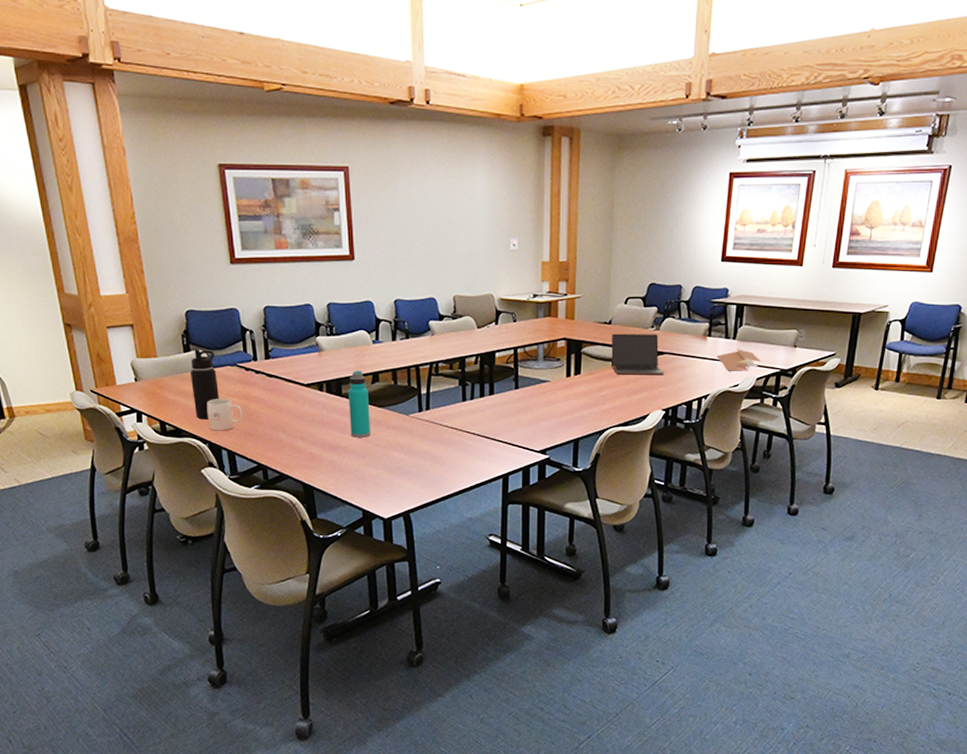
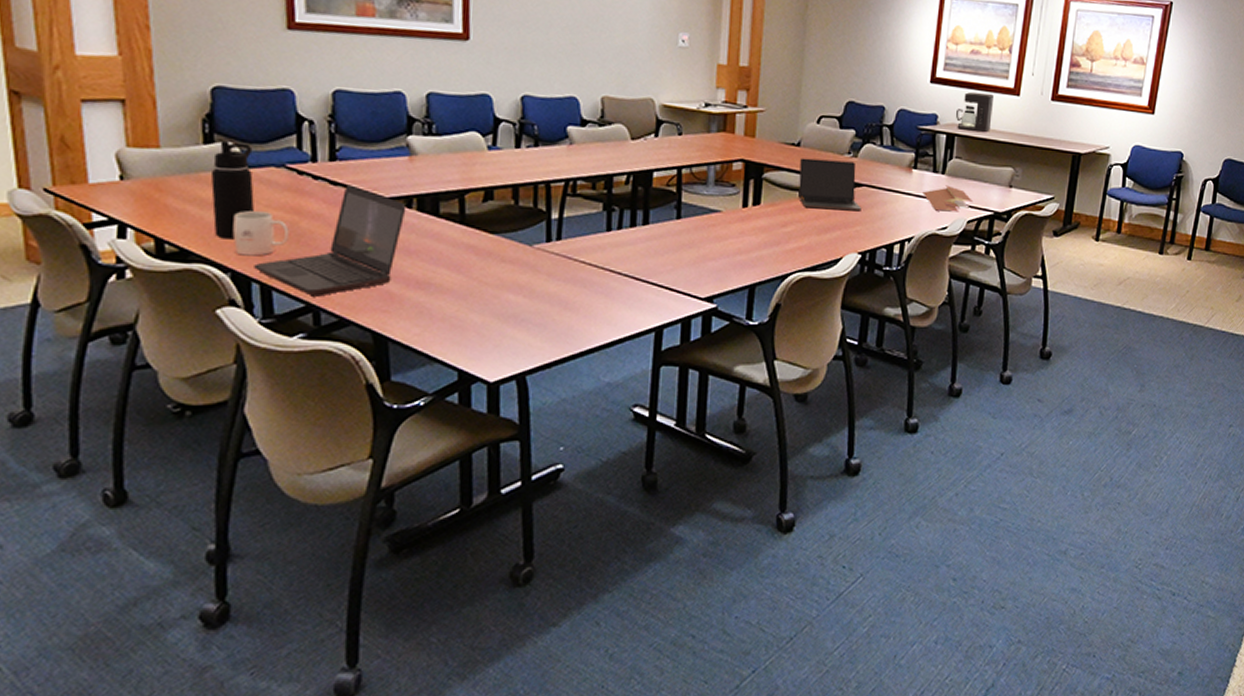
laptop computer: none [222,376,319,459] -> present [254,184,407,297]
water bottle: present [348,371,371,438] -> none [447,183,478,273]
coffee maker: none [745,266,778,301] -> present [956,91,993,133]

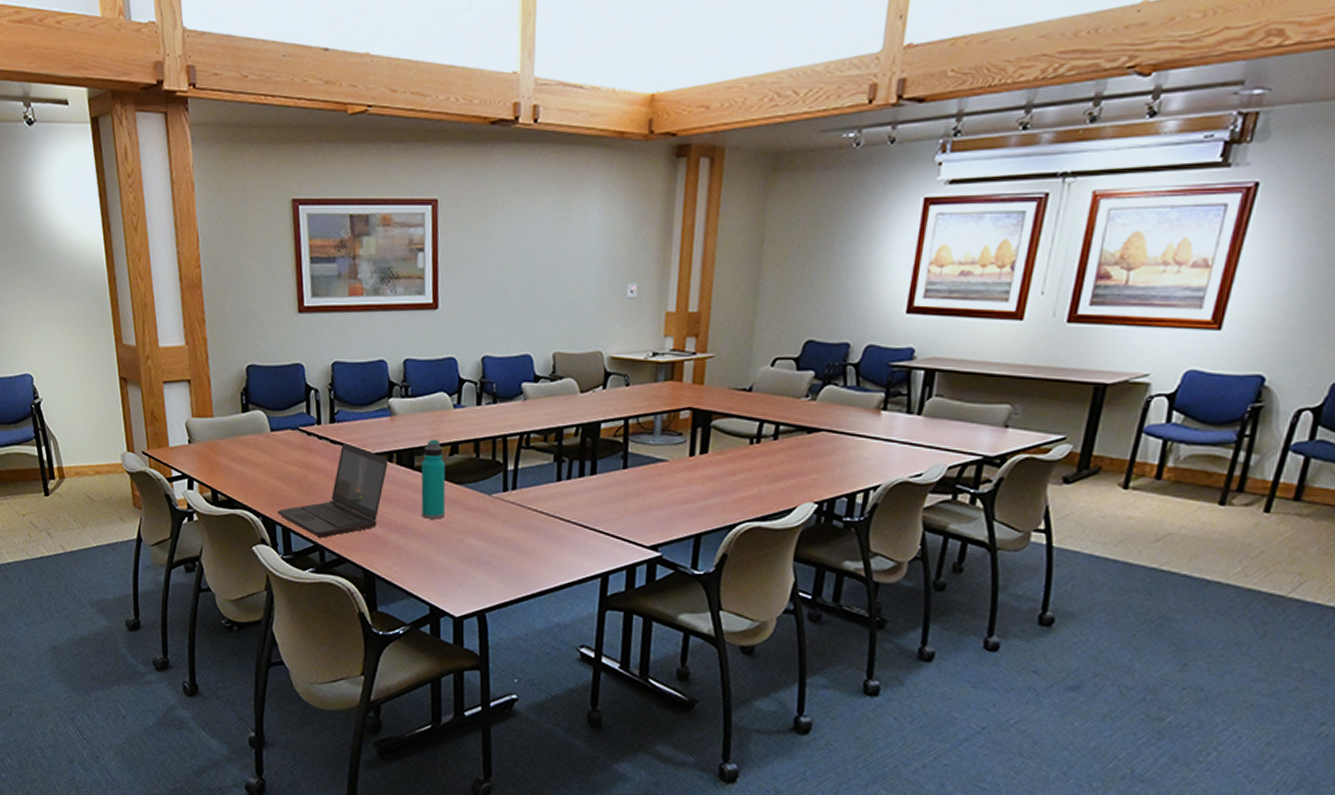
water bottle: present [210,140,255,240] -> none [247,409,278,490]
mug: present [232,211,289,257] -> none [262,466,302,504]
water bottle: none [447,183,478,273] -> present [421,439,446,519]
laptop: present [798,158,861,212] -> none [749,403,819,459]
papers: present [922,185,974,212] -> none [893,427,957,457]
coffee maker: present [956,91,993,133] -> none [938,319,987,366]

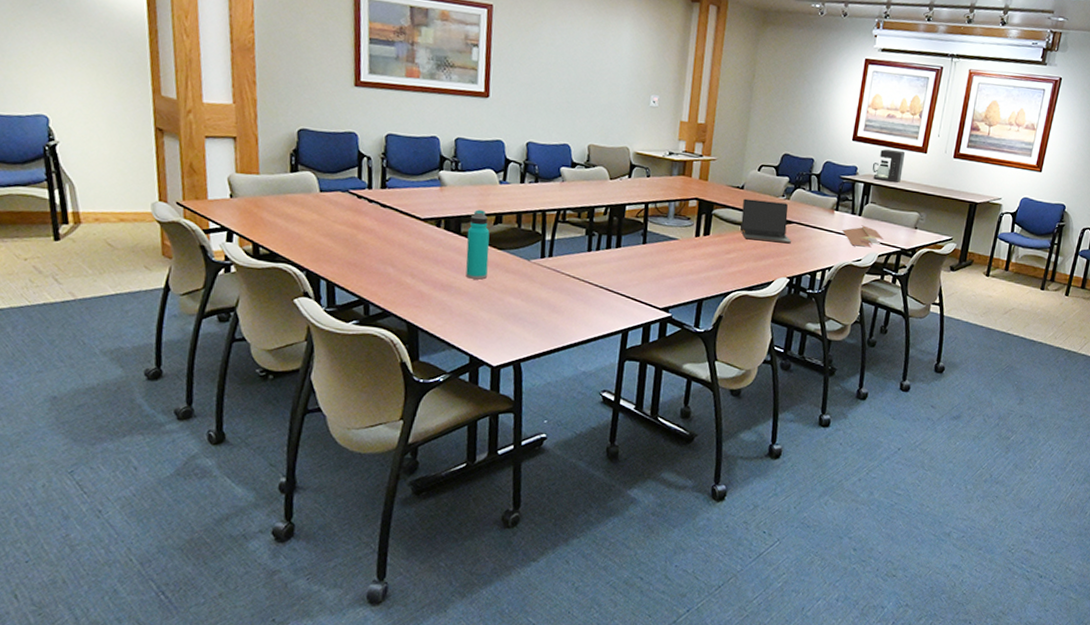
laptop computer: present [277,443,388,538] -> none [322,207,437,293]
laptop: none [749,403,819,459] -> present [740,198,791,244]
papers: none [893,427,957,457] -> present [842,225,884,248]
coffee maker: none [938,319,987,366] -> present [872,148,905,183]

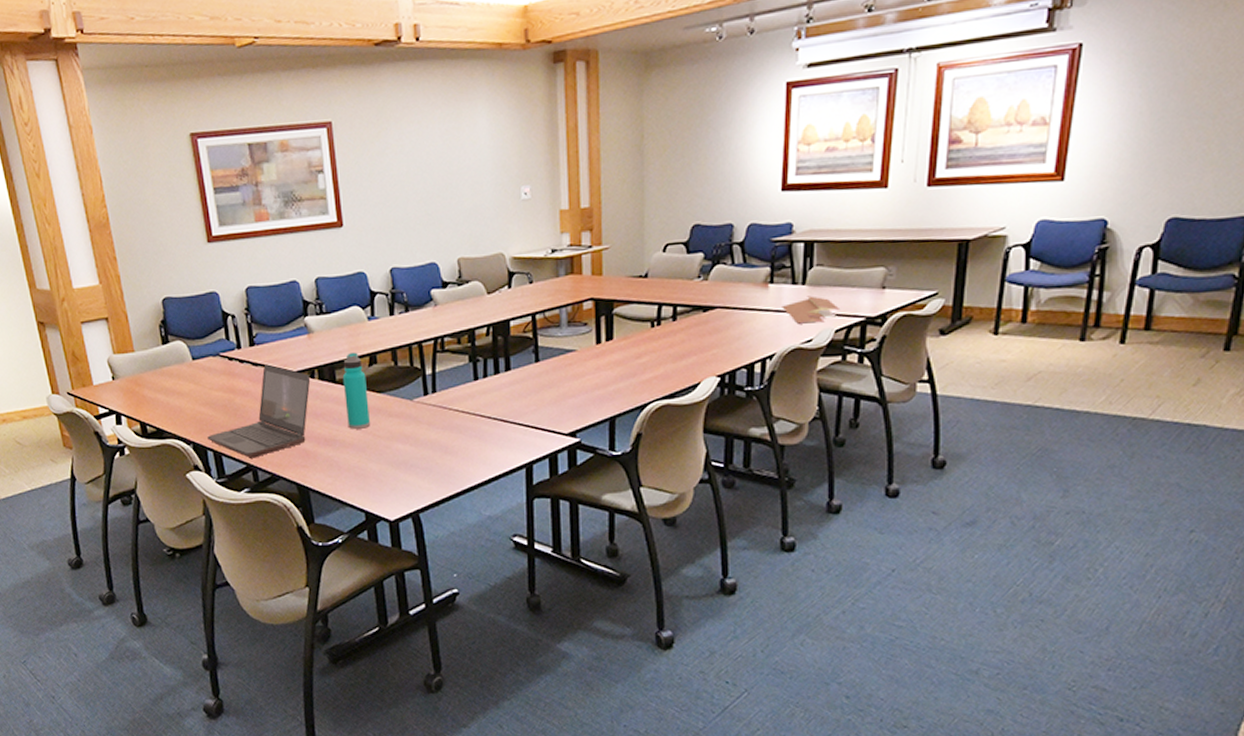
laptop computer: none [322,207,437,293] -> present [207,364,311,458]
laptop: present [740,198,791,244] -> none [649,285,716,338]
coffee maker: present [872,148,905,183] -> none [814,190,856,235]

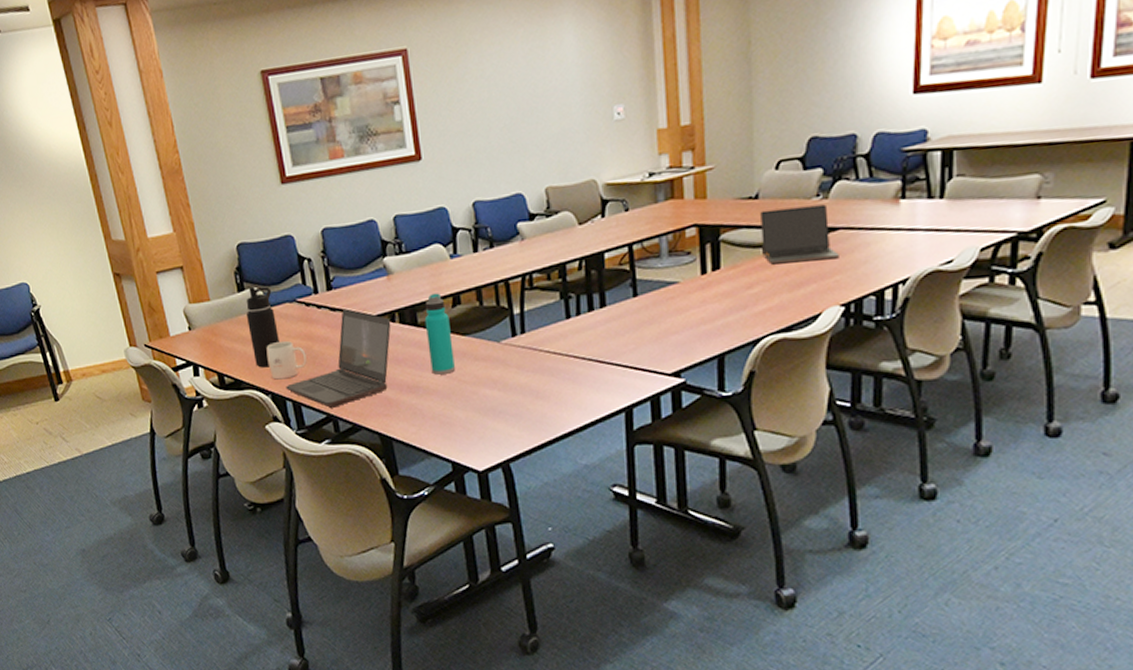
water bottle: none [169,339,203,418] -> present [246,286,280,368]
mug: none [189,393,229,430] -> present [266,341,307,380]
laptop: none [649,285,716,338] -> present [760,204,839,265]
papers: present [782,296,841,324] -> none [916,210,987,243]

